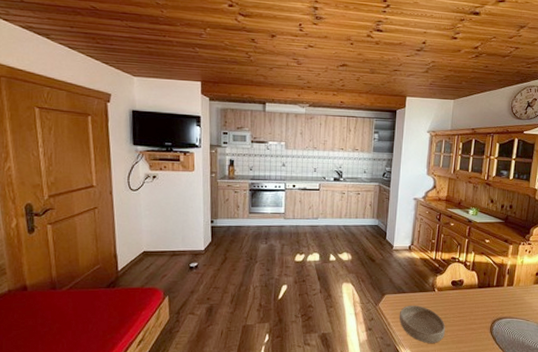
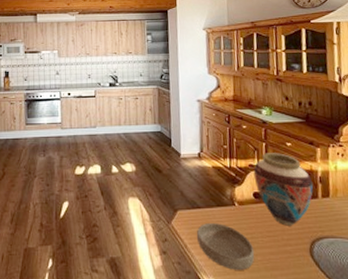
vase: none [454,248,502,309] -> present [253,153,314,226]

